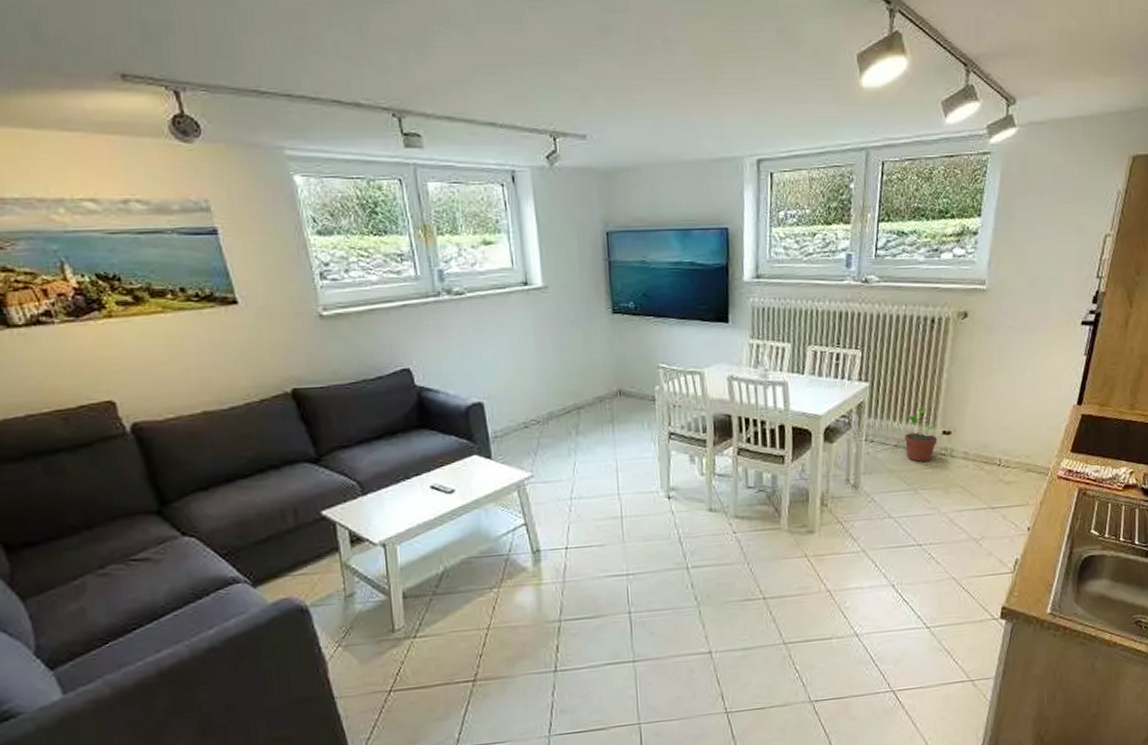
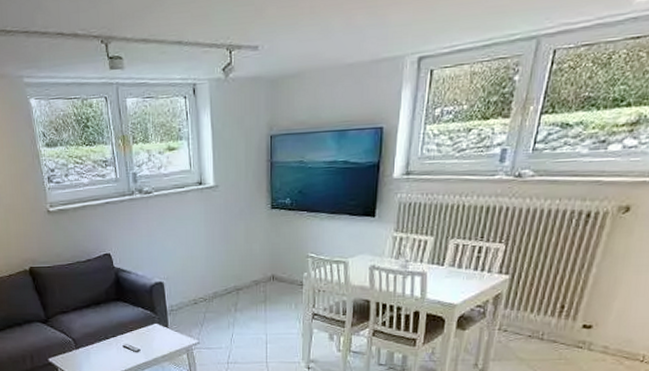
potted plant: present [905,407,938,462] -> none [540,300,577,352]

